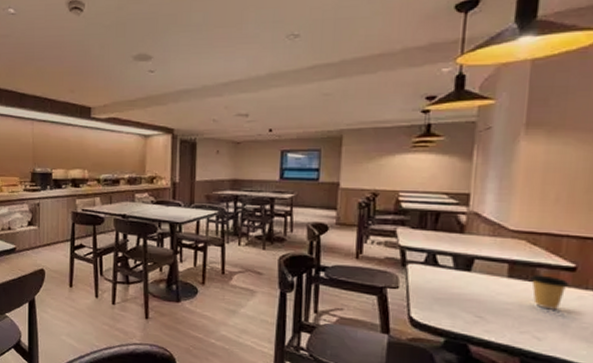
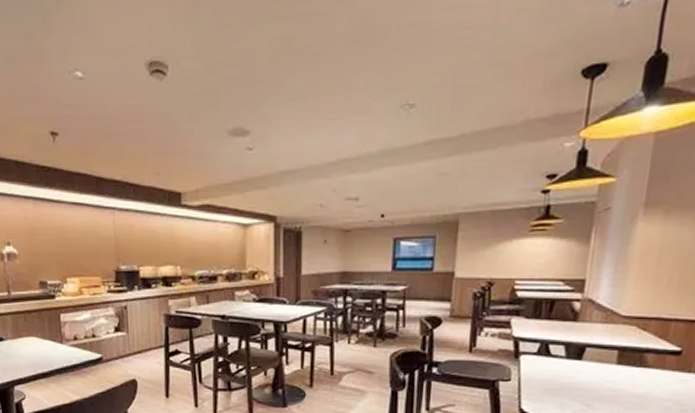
coffee cup: present [530,274,570,310] -> none [637,360,674,394]

